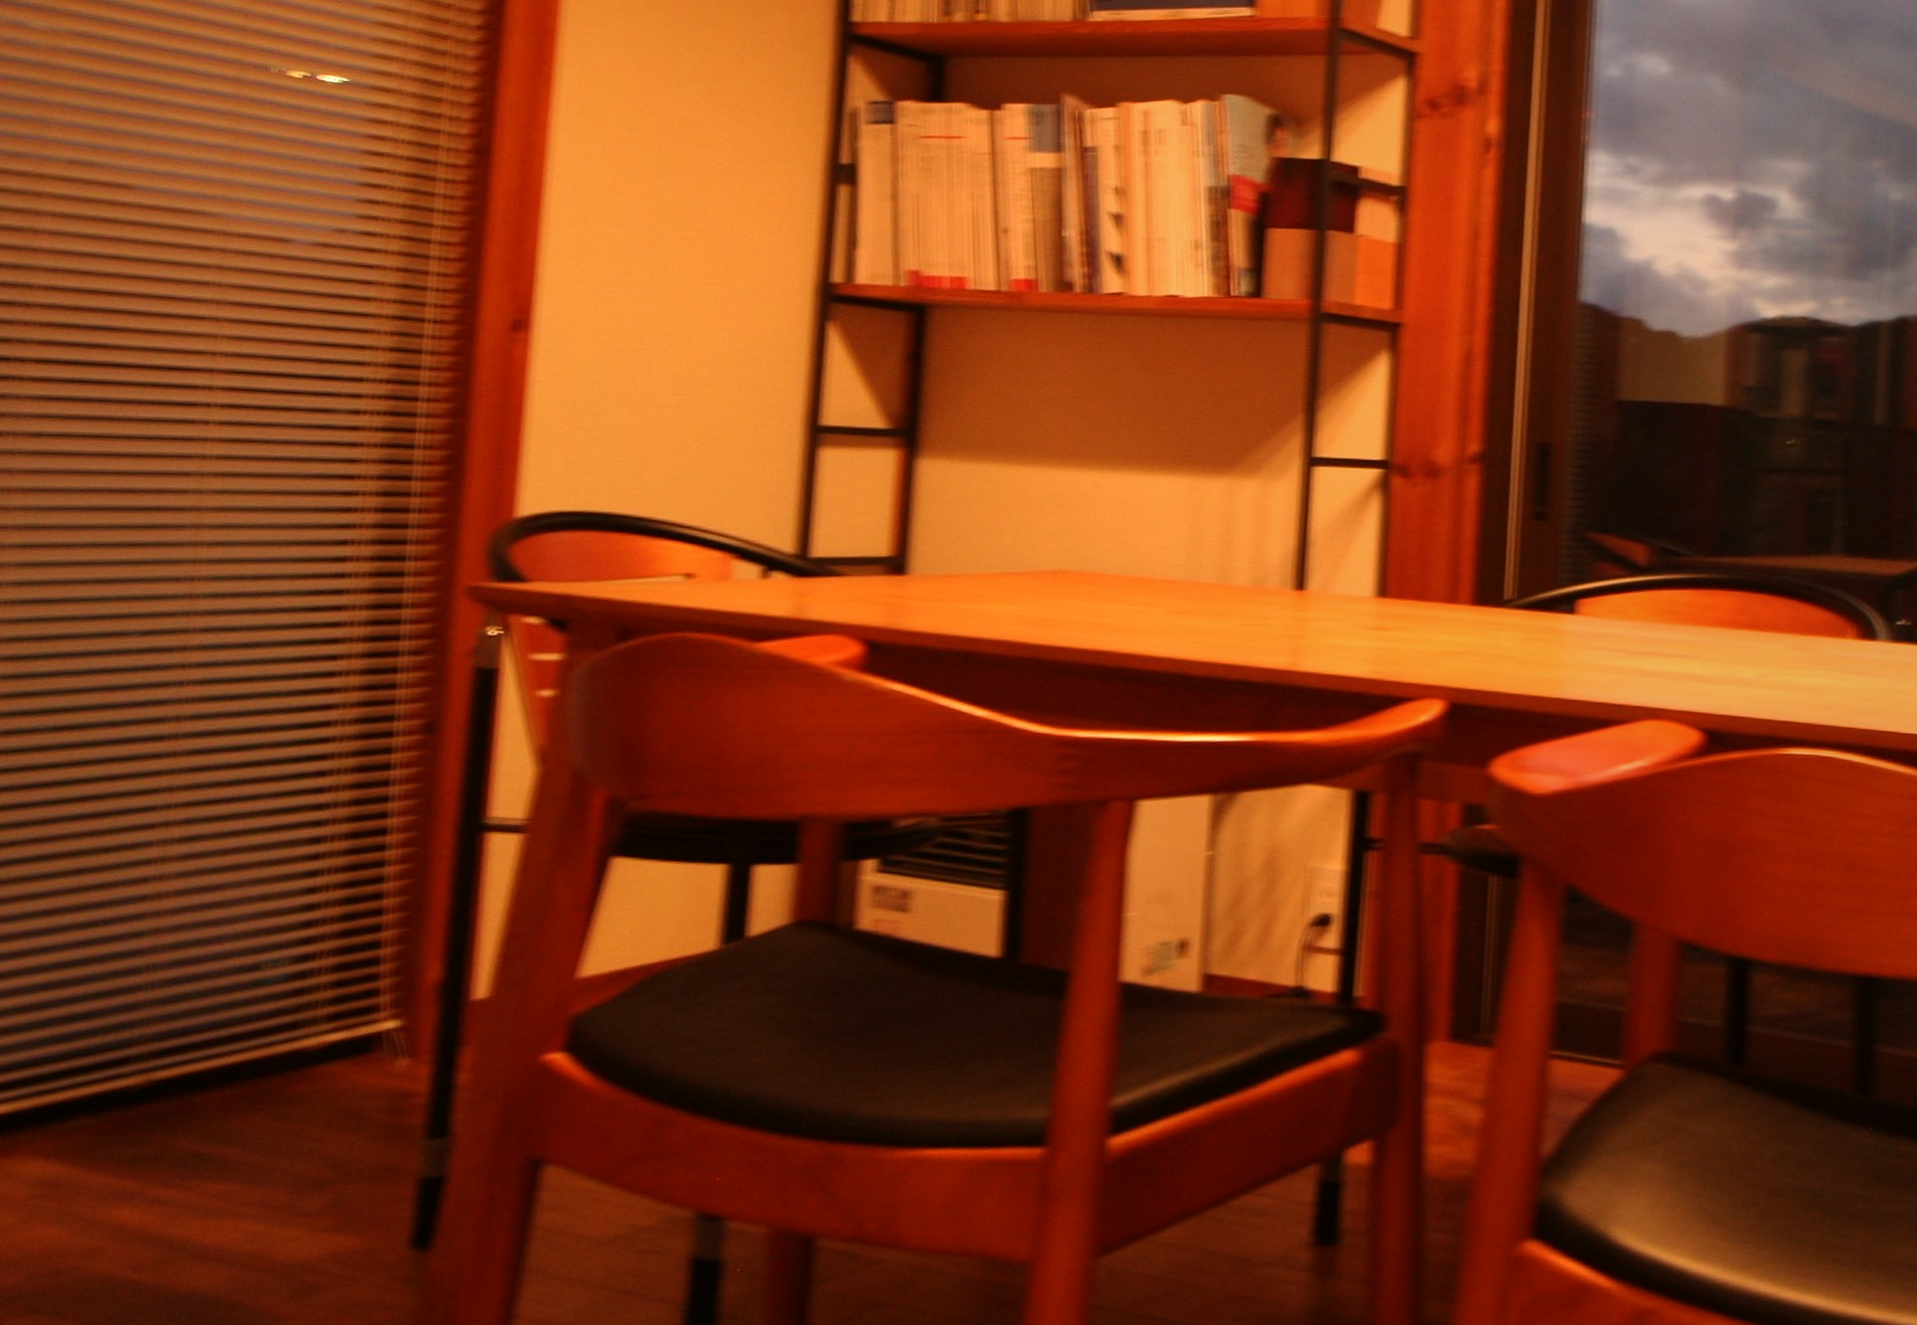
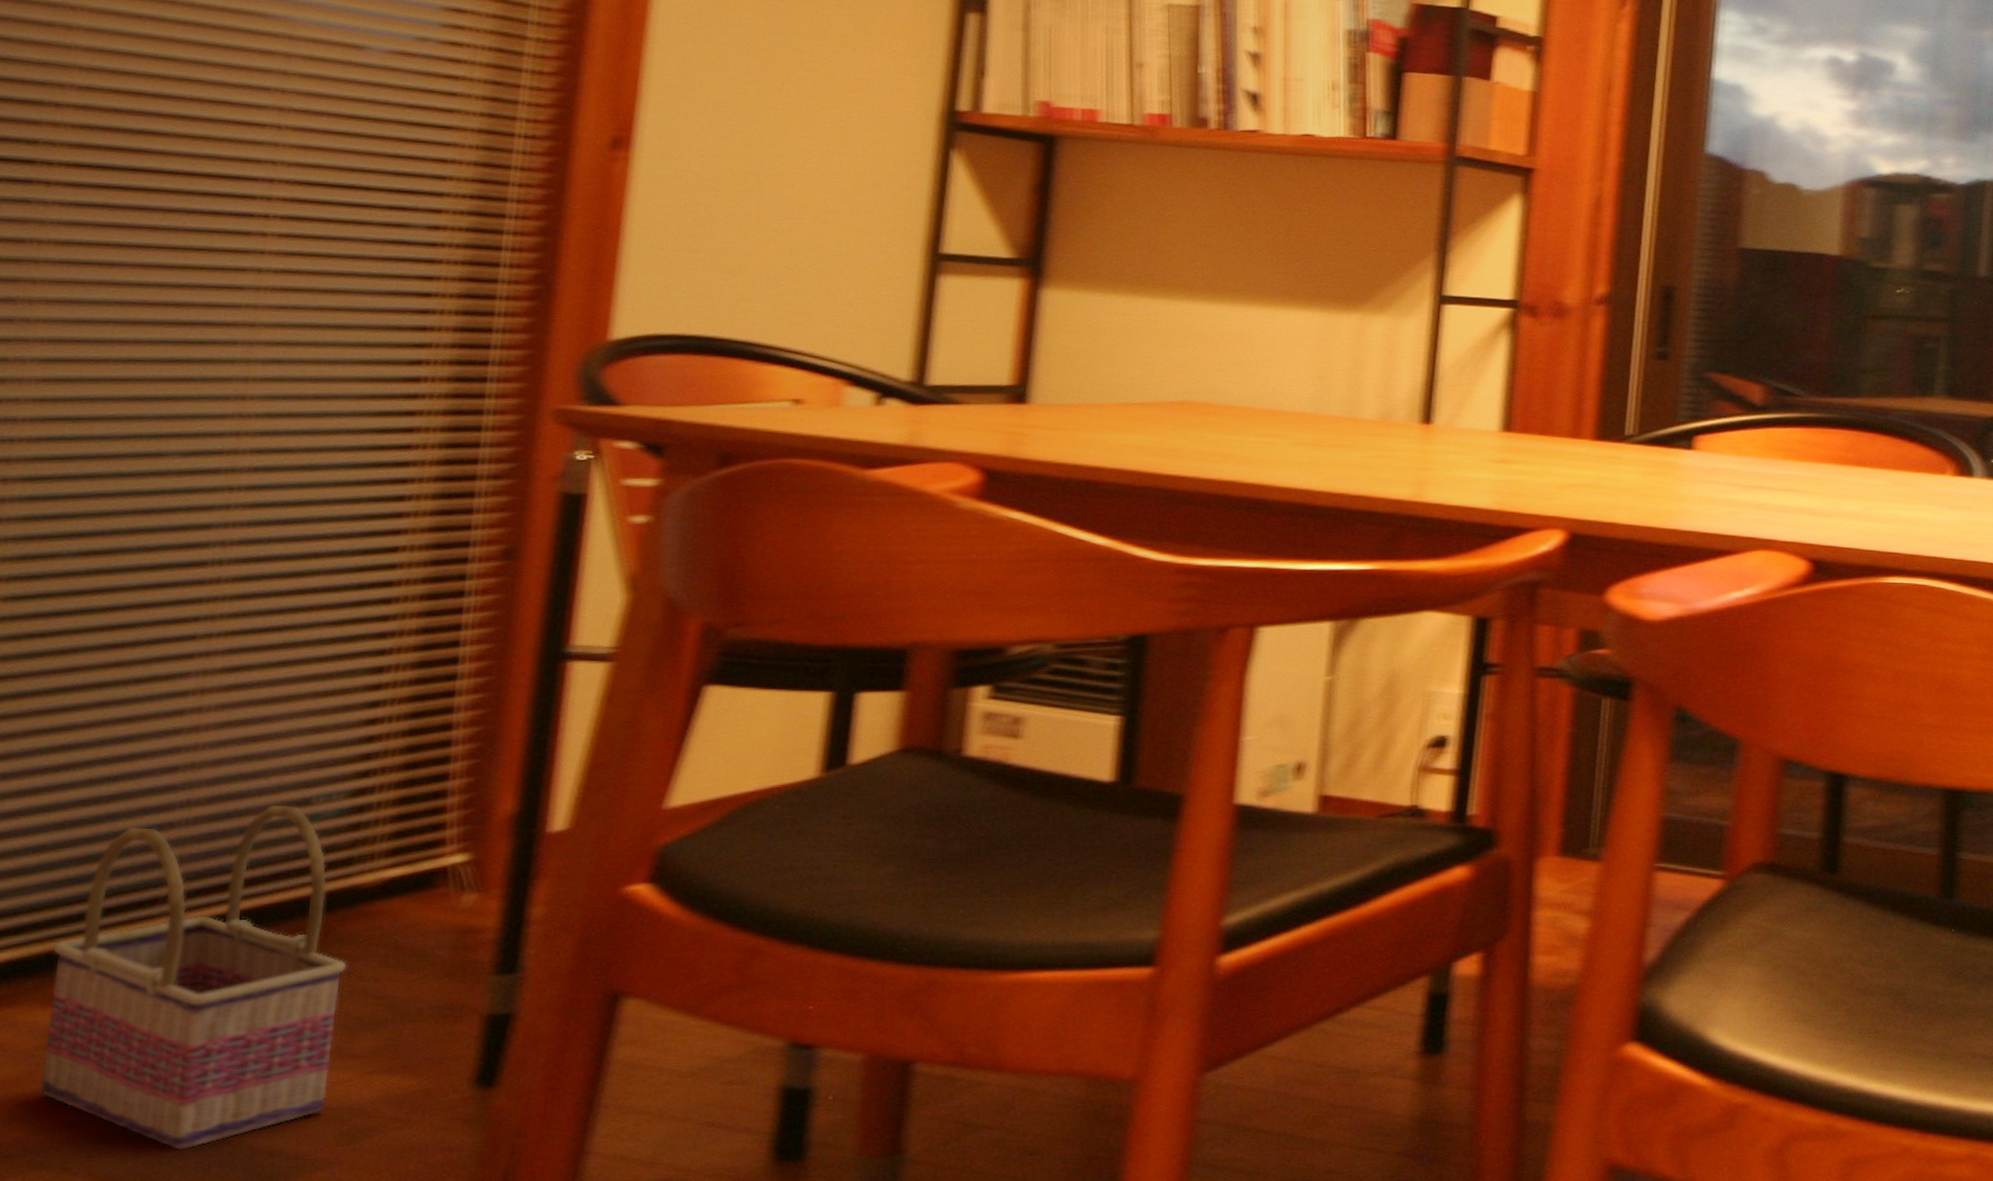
basket: none [32,969,295,1301] -> present [40,804,347,1151]

